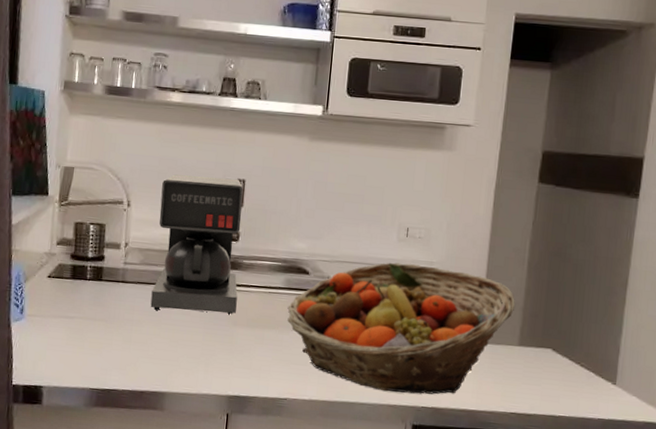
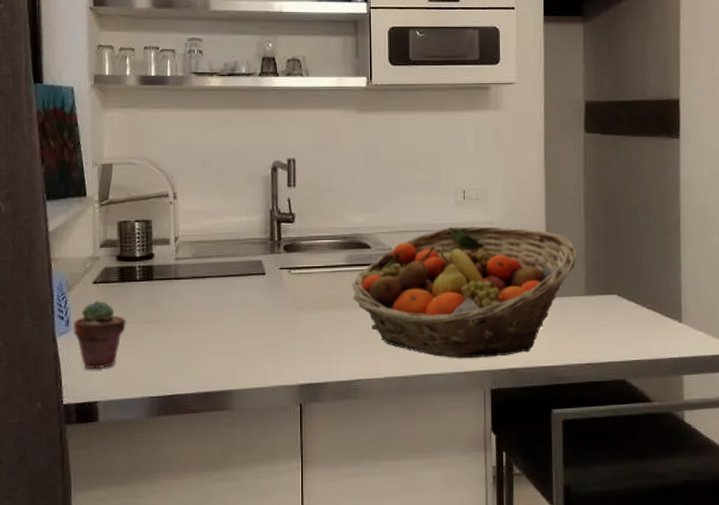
potted succulent: none [26,293,75,357] -> present [73,300,126,369]
coffee maker: present [150,174,243,314] -> none [208,159,299,304]

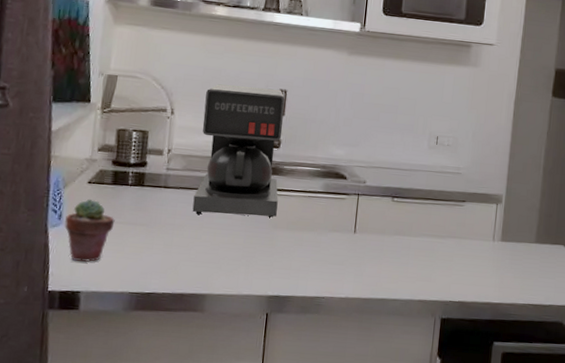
coffee maker: none [208,159,299,304] -> present [192,84,285,218]
fruit basket: present [352,226,577,359] -> none [326,168,532,290]

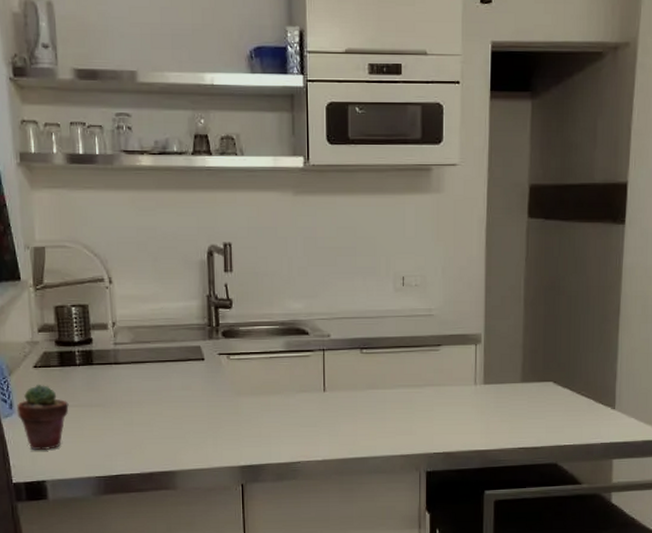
coffee maker: present [192,84,285,218] -> none [143,243,238,389]

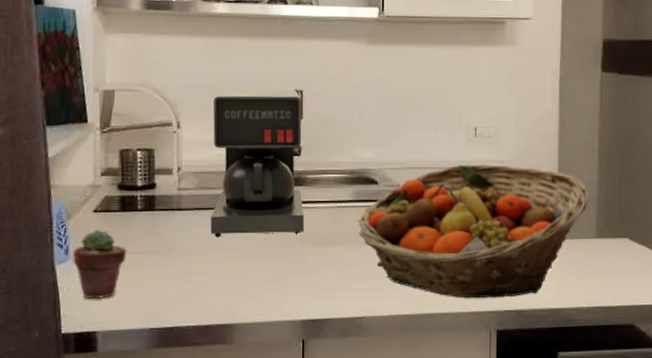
coffee maker: none [143,243,238,389] -> present [210,90,304,236]
fruit basket: none [291,313,515,443] -> present [358,164,589,299]

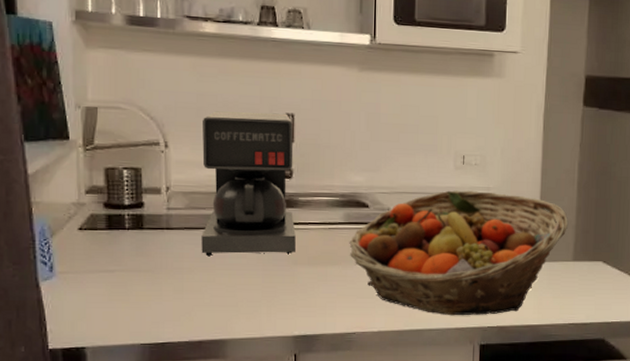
potted succulent: present [73,229,127,298] -> none [58,247,115,315]

